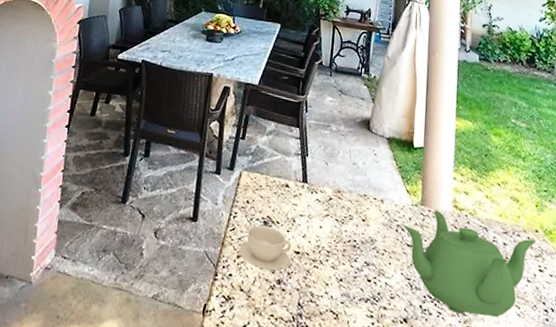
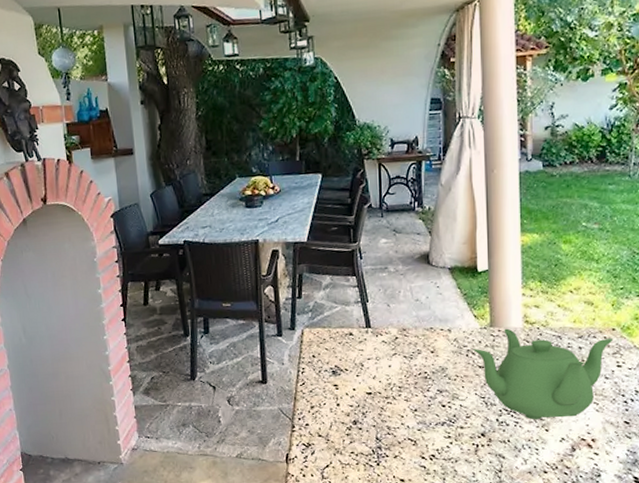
teacup: present [239,225,291,270] -> none [312,374,363,414]

